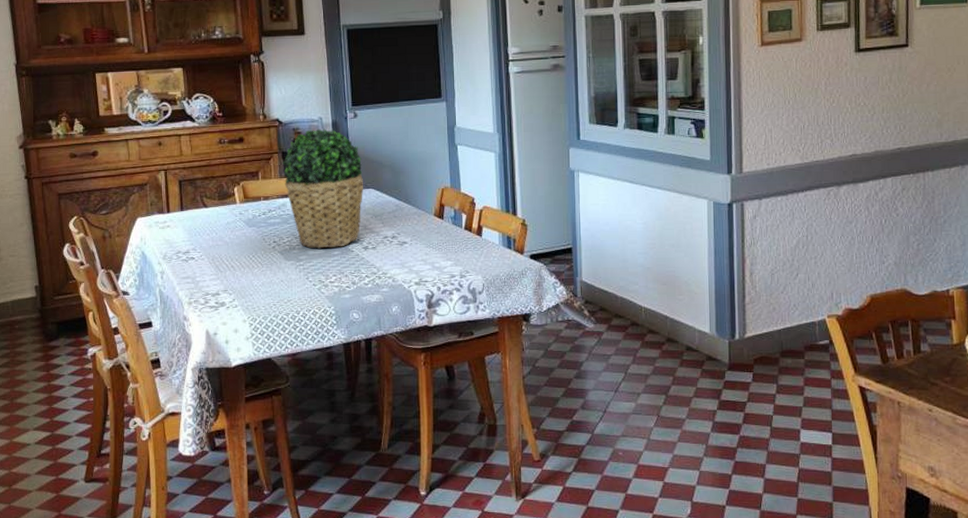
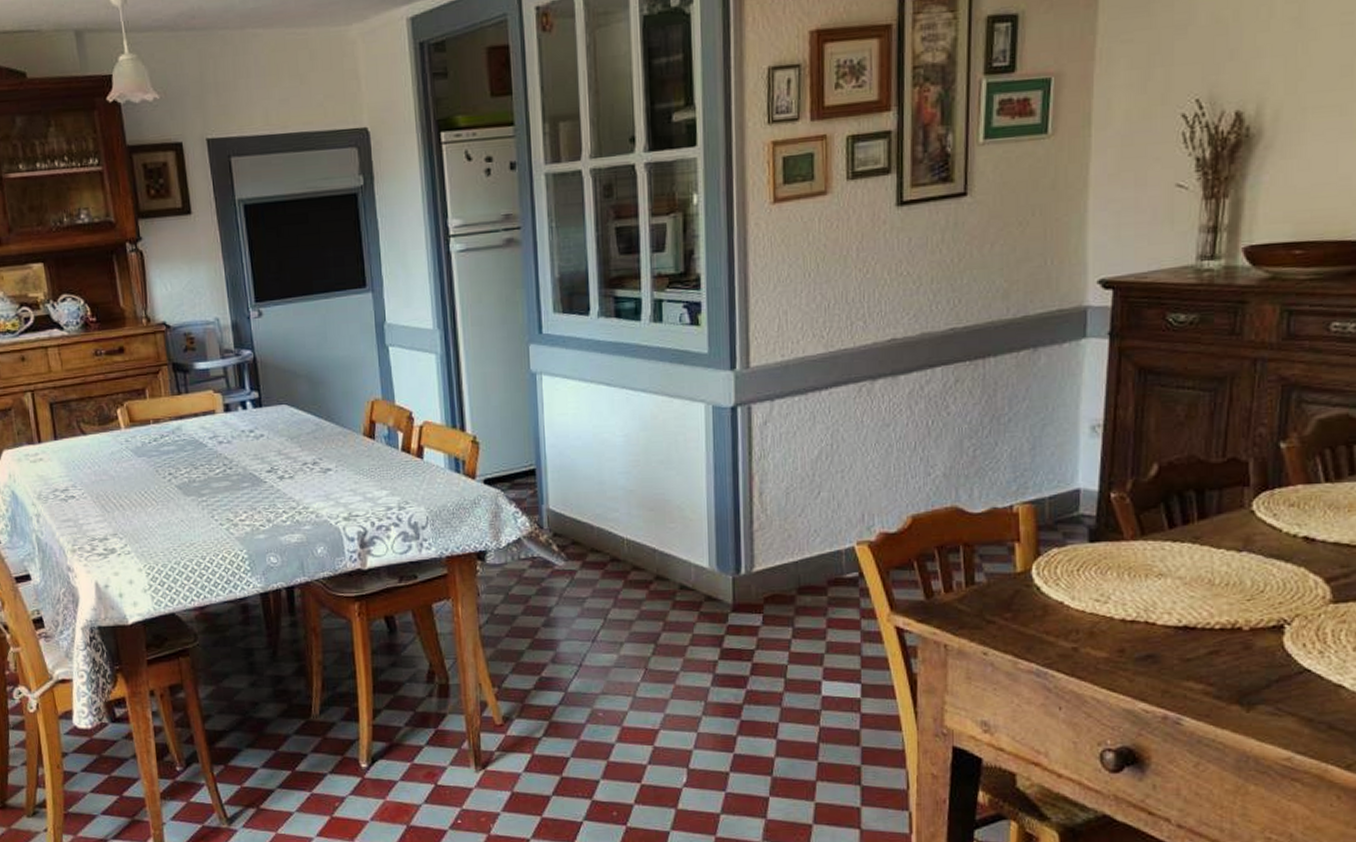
potted plant: present [282,128,363,249] -> none [173,332,275,481]

